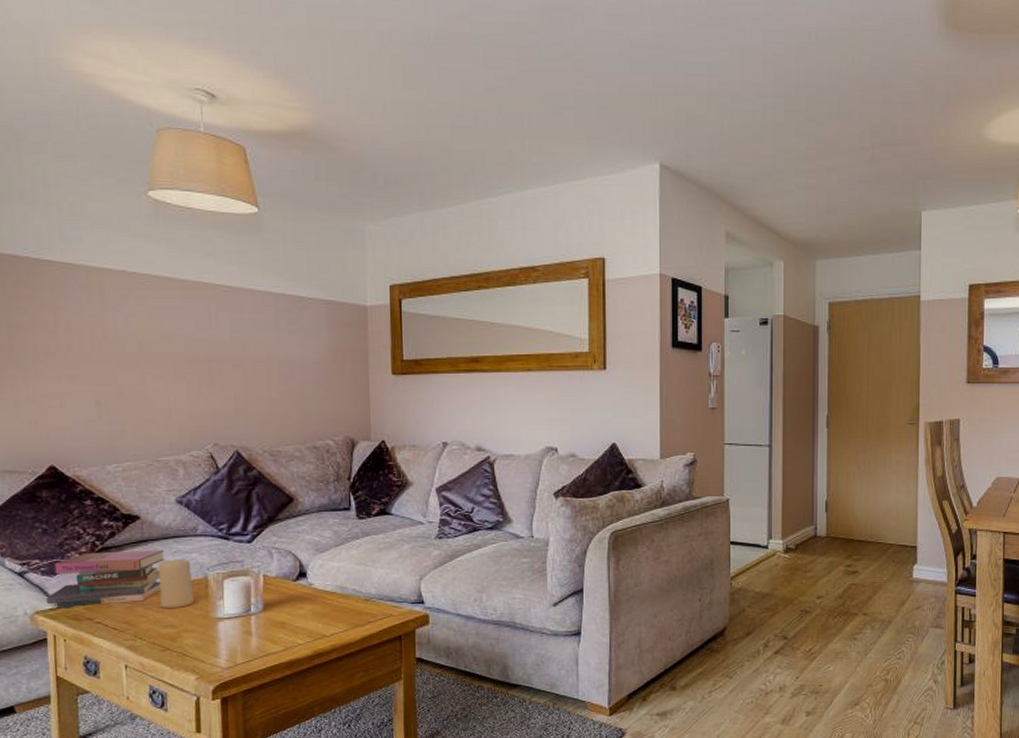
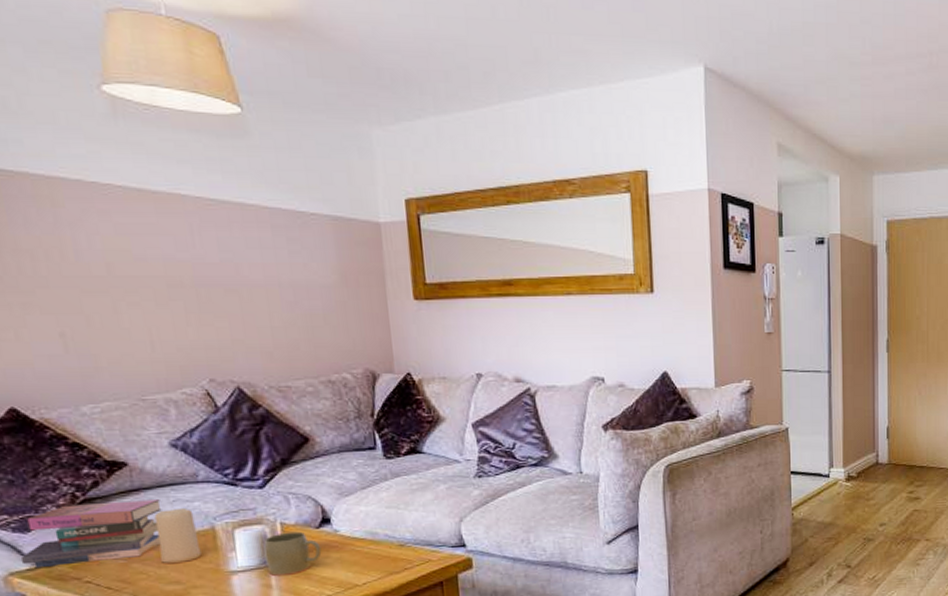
mug: none [247,583,297,624] -> present [263,531,322,576]

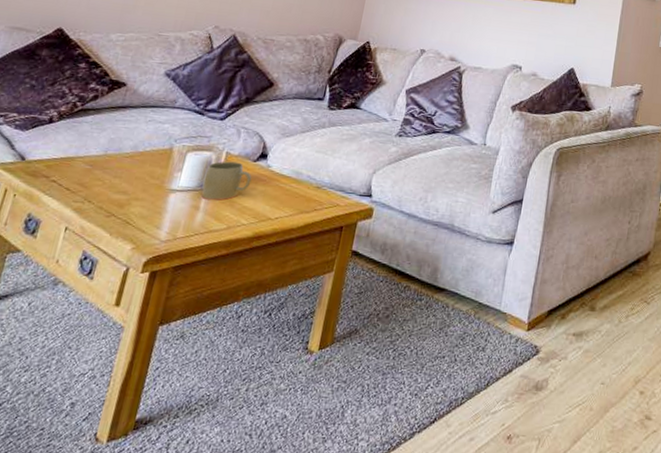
books: present [20,499,162,568] -> none [10,111,140,165]
candle: present [154,507,202,564] -> none [118,127,161,176]

